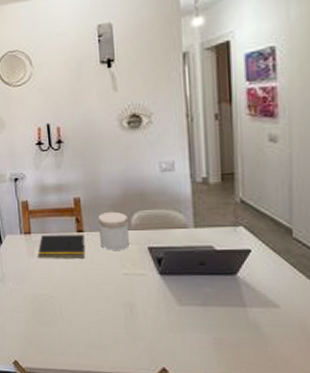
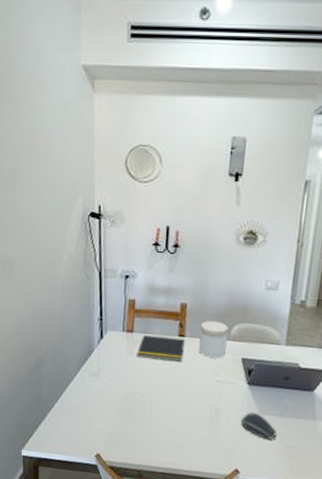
computer mouse: none [160,304,202,333] -> present [241,412,277,440]

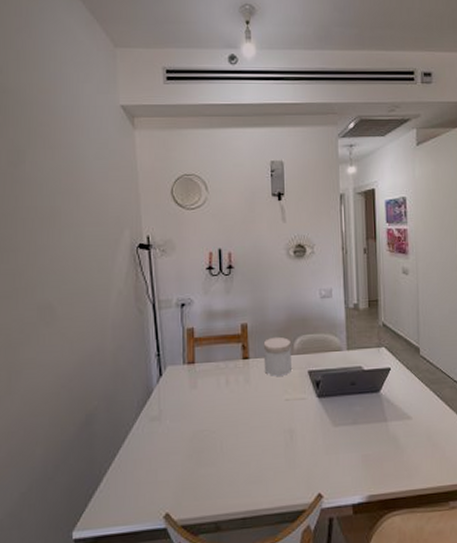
notepad: present [136,335,185,362] -> none [200,361,250,391]
computer mouse: present [241,412,277,440] -> none [317,426,353,453]

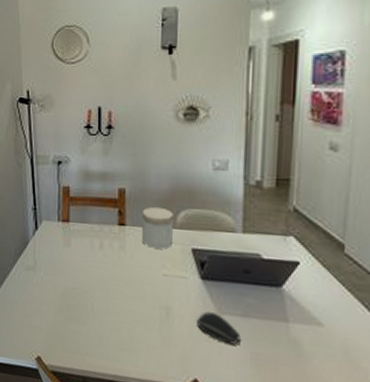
computer mouse: none [317,426,353,453] -> present [197,312,241,345]

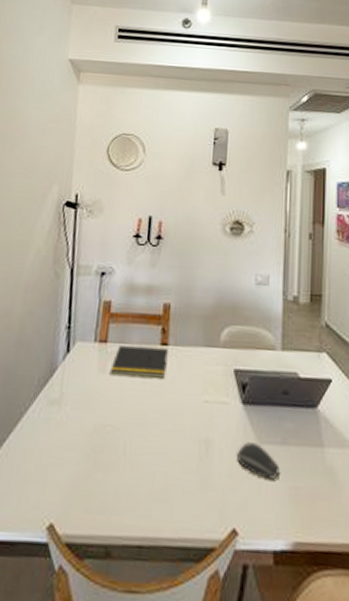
notepad: none [74,225,126,254] -> present [109,345,168,378]
jar: present [141,206,173,249] -> none [184,323,217,371]

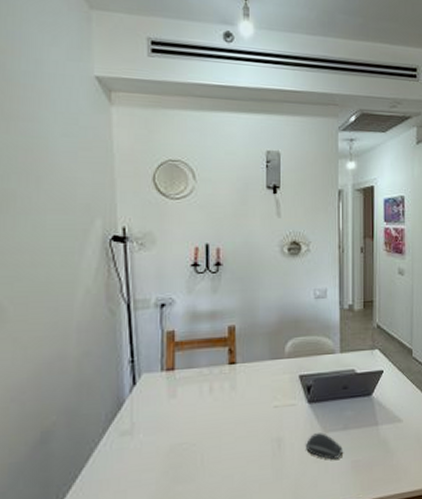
notepad: present [109,345,168,378] -> none [180,366,236,400]

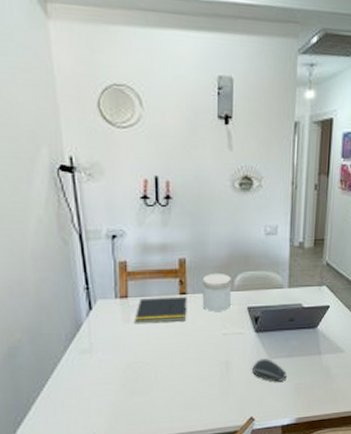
notepad: none [180,366,236,400] -> present [134,296,187,325]
jar: none [252,339,282,382] -> present [202,272,231,312]

